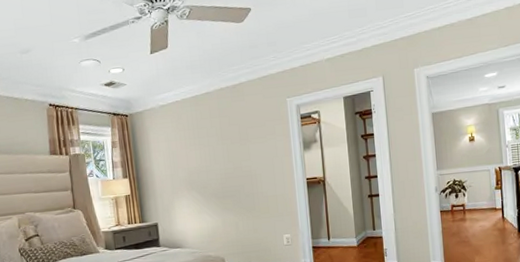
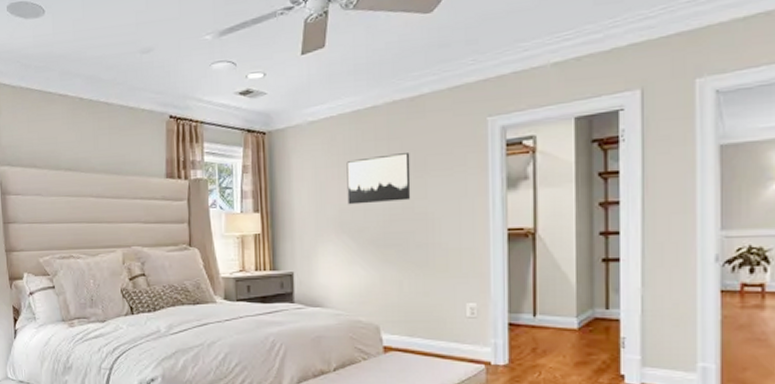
wall art: none [191,126,239,168] -> present [346,153,411,205]

